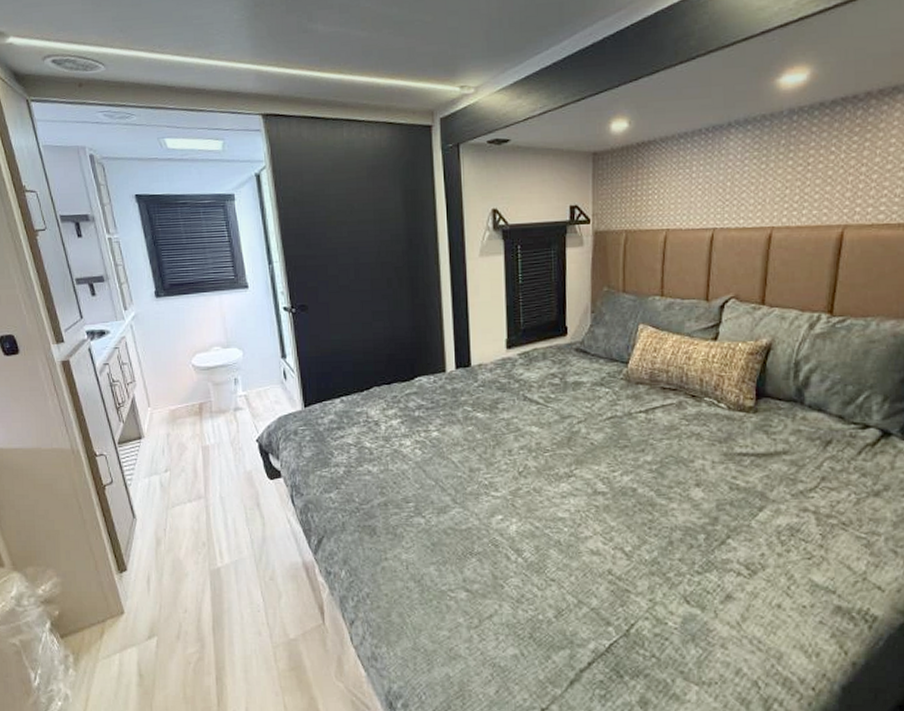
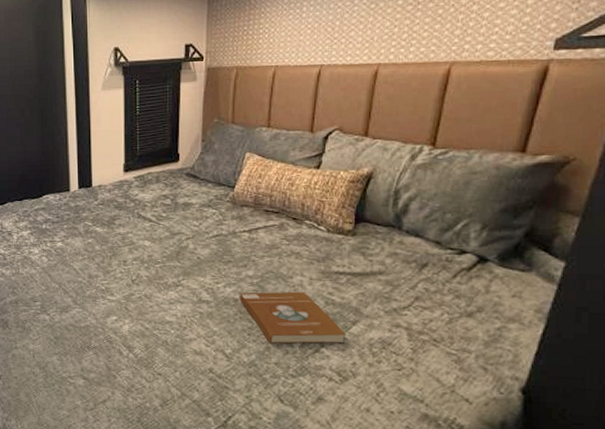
book: none [638,477,753,538] -> present [240,291,346,344]

